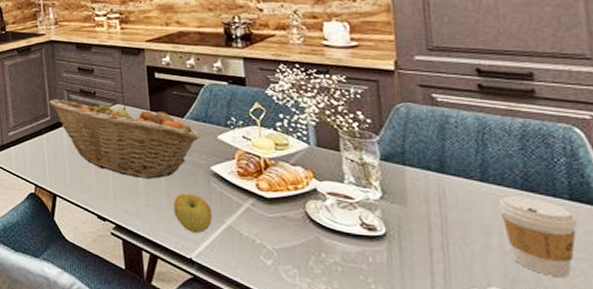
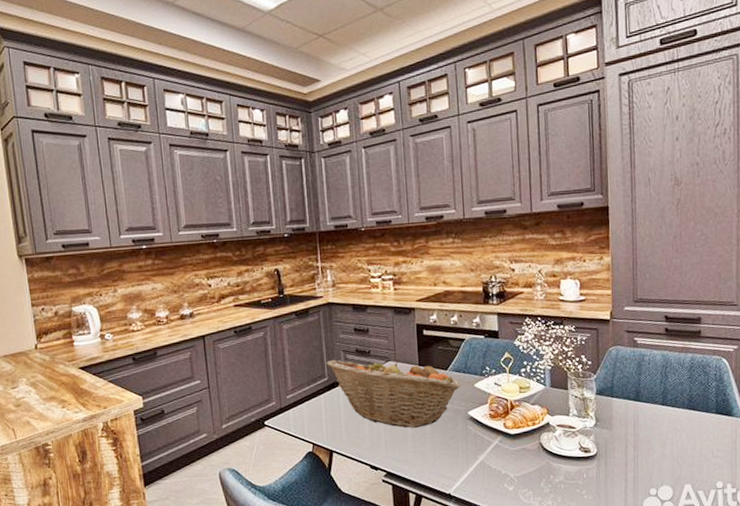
apple: present [173,193,212,233] -> none [436,437,468,471]
coffee cup: present [498,196,577,277] -> none [672,414,719,472]

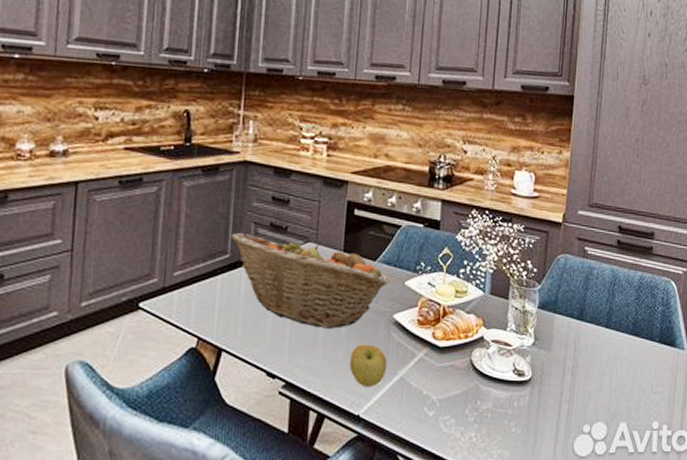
apple: none [436,437,468,471] -> present [349,344,387,387]

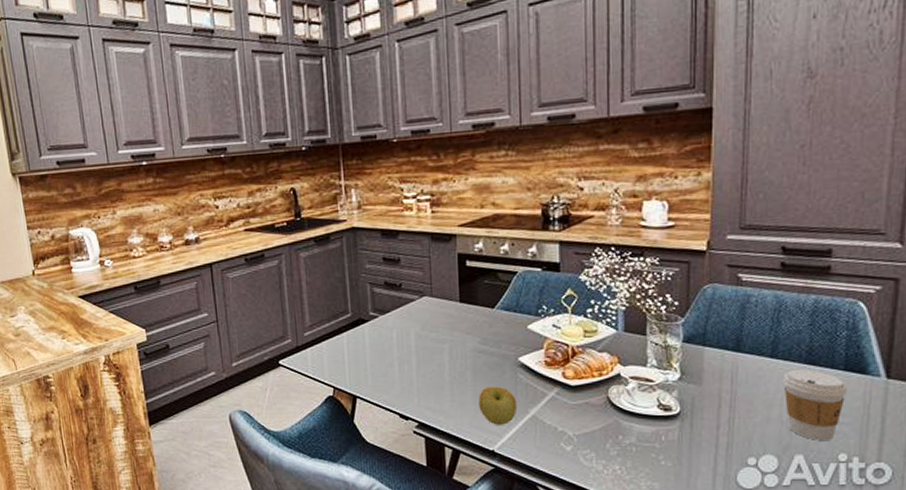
fruit basket: present [231,232,391,329] -> none [350,293,512,374]
coffee cup: none [614,340,661,408] -> present [783,369,847,440]

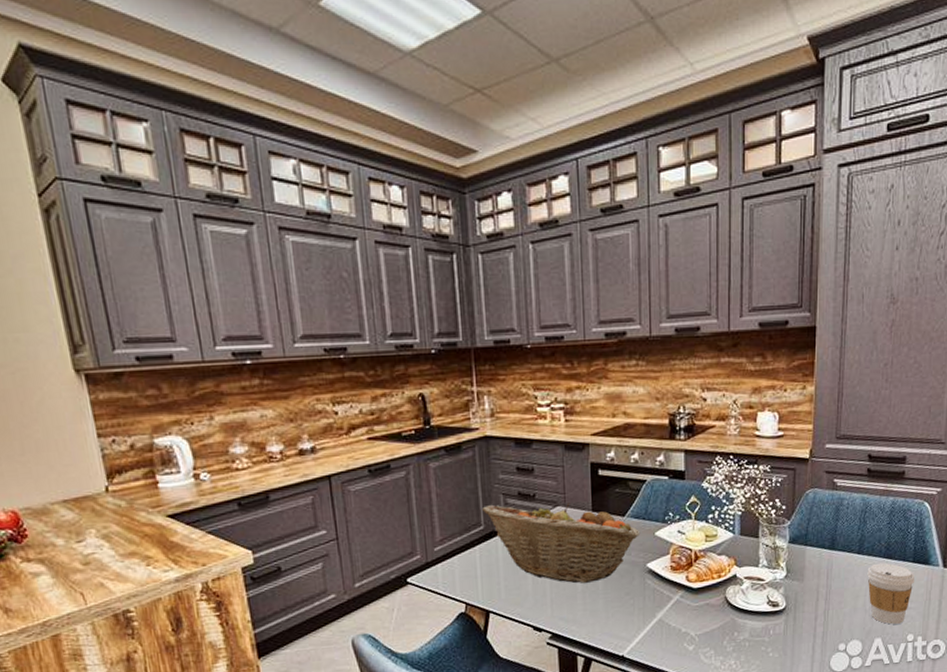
fruit basket: none [350,293,512,374] -> present [482,503,641,583]
apple: present [479,386,516,425] -> none [610,593,644,631]

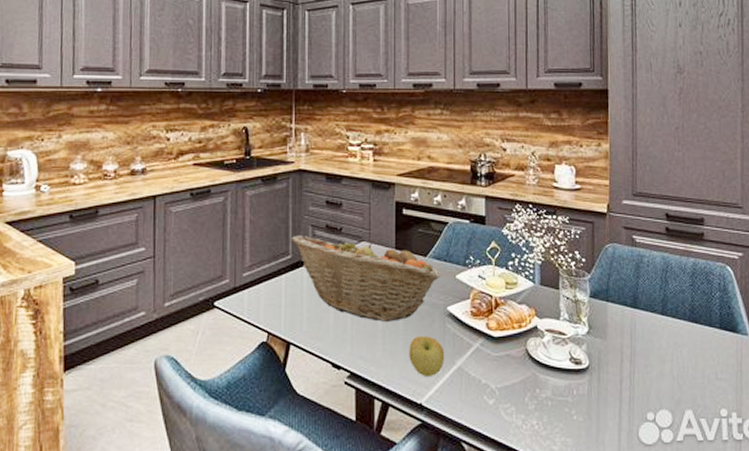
apple: none [610,593,644,631] -> present [409,336,444,376]
coffee cup: present [867,563,914,625] -> none [672,326,723,396]

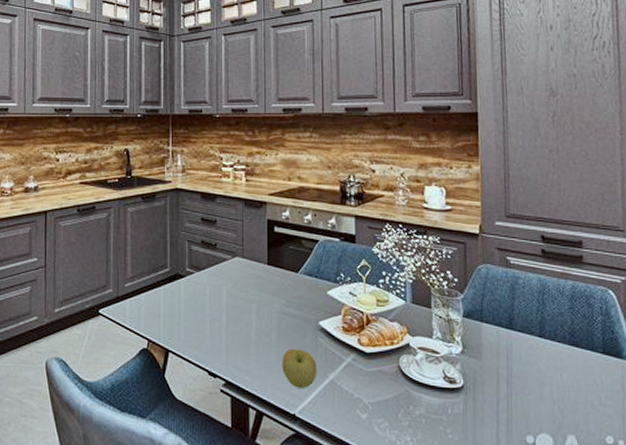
fruit basket: present [291,234,442,322] -> none [169,249,313,334]

